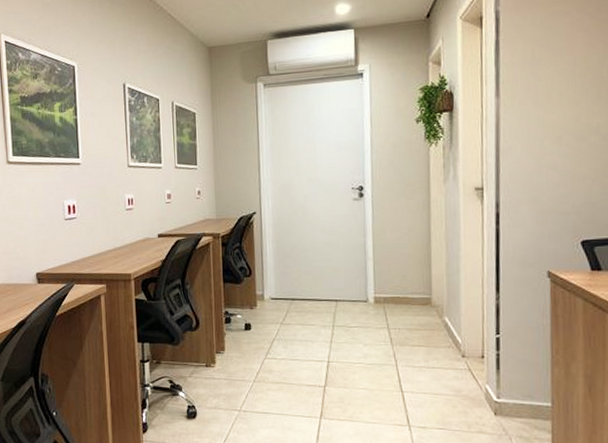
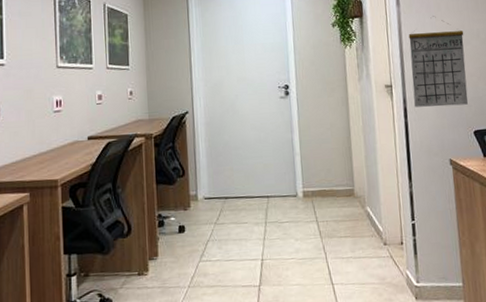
calendar: none [508,108,579,213] -> present [408,16,468,107]

